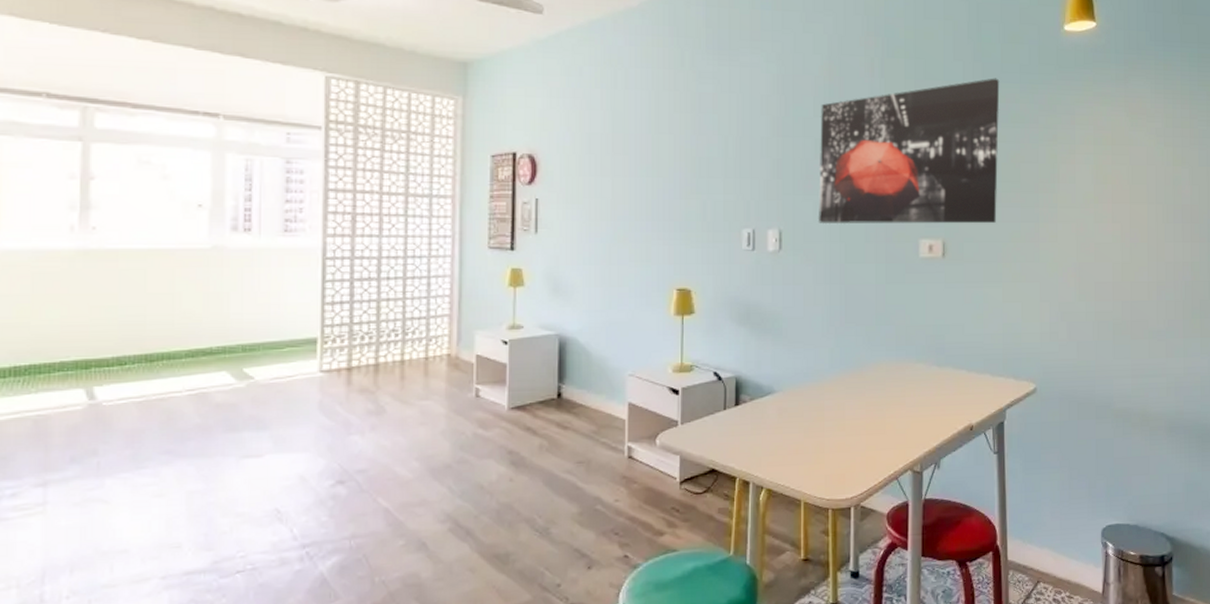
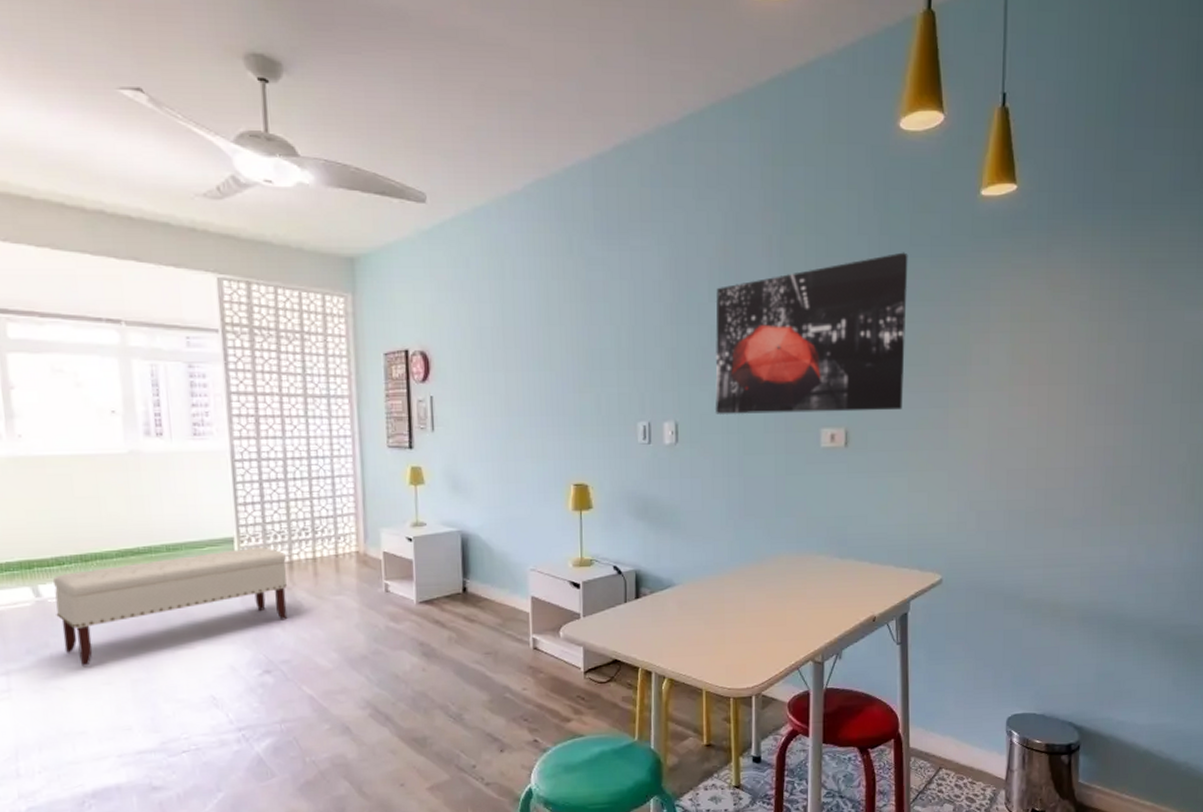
bench: none [110,348,372,476] -> present [53,546,288,666]

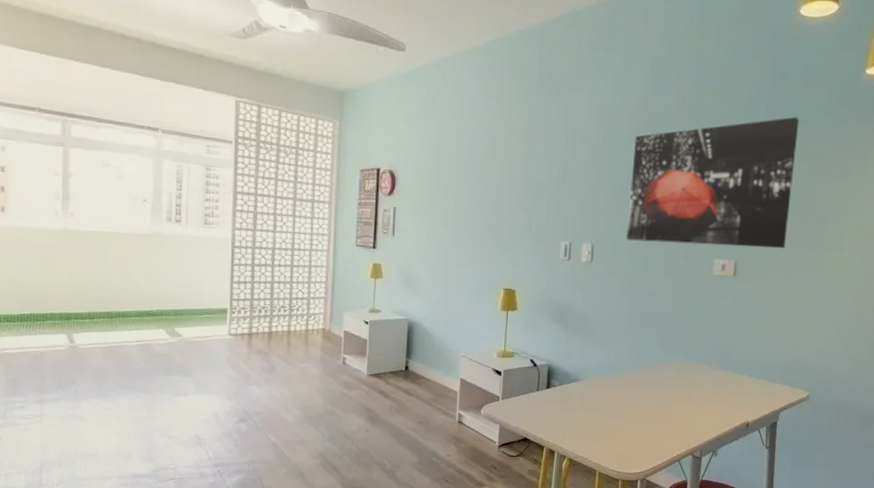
bench: present [53,546,288,666] -> none [84,317,267,402]

